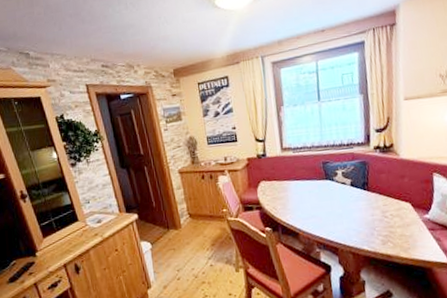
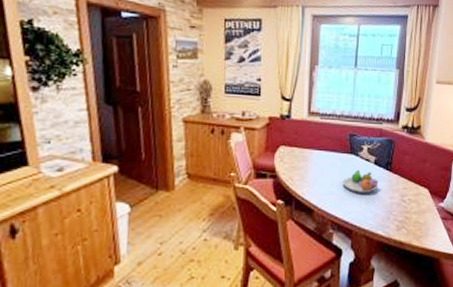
fruit bowl: none [322,194,358,214] -> present [342,170,379,193]

